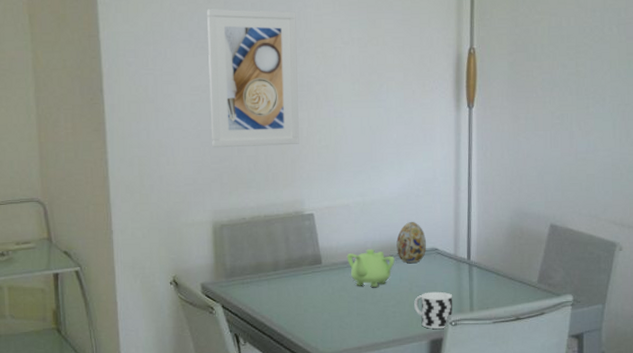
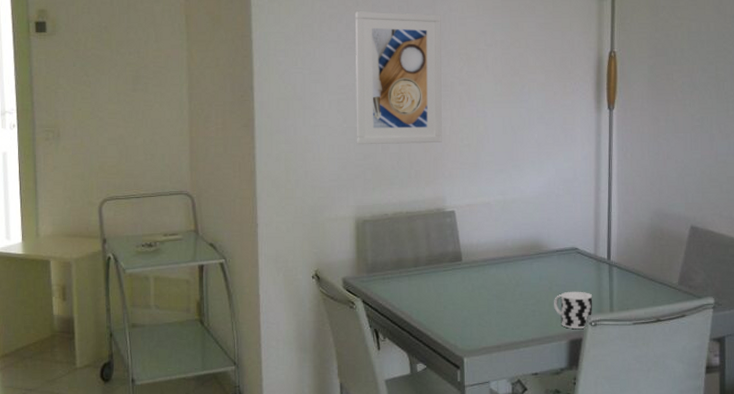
teapot: present [346,248,395,287] -> none [487,247,535,285]
decorative egg: present [396,221,427,263] -> none [537,220,567,262]

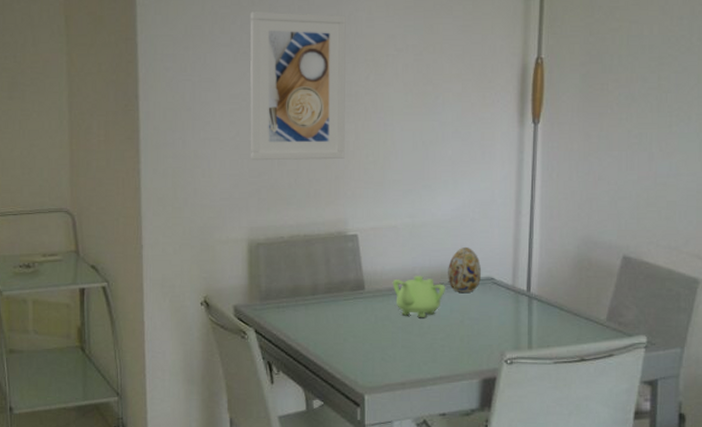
teapot: none [487,247,535,285] -> present [392,275,445,317]
decorative egg: none [537,220,567,262] -> present [448,246,482,292]
cup: present [554,291,593,329] -> none [465,325,509,366]

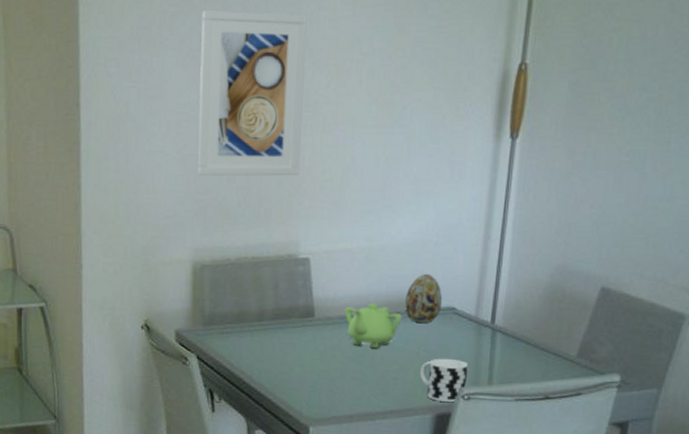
cup: none [465,325,509,366] -> present [420,358,469,402]

